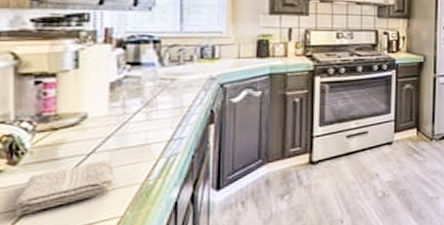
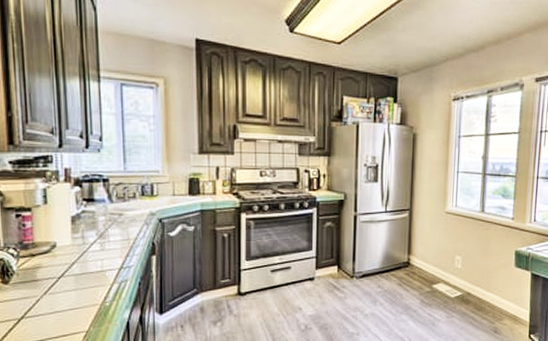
washcloth: present [15,159,114,215] -> none [9,282,80,325]

